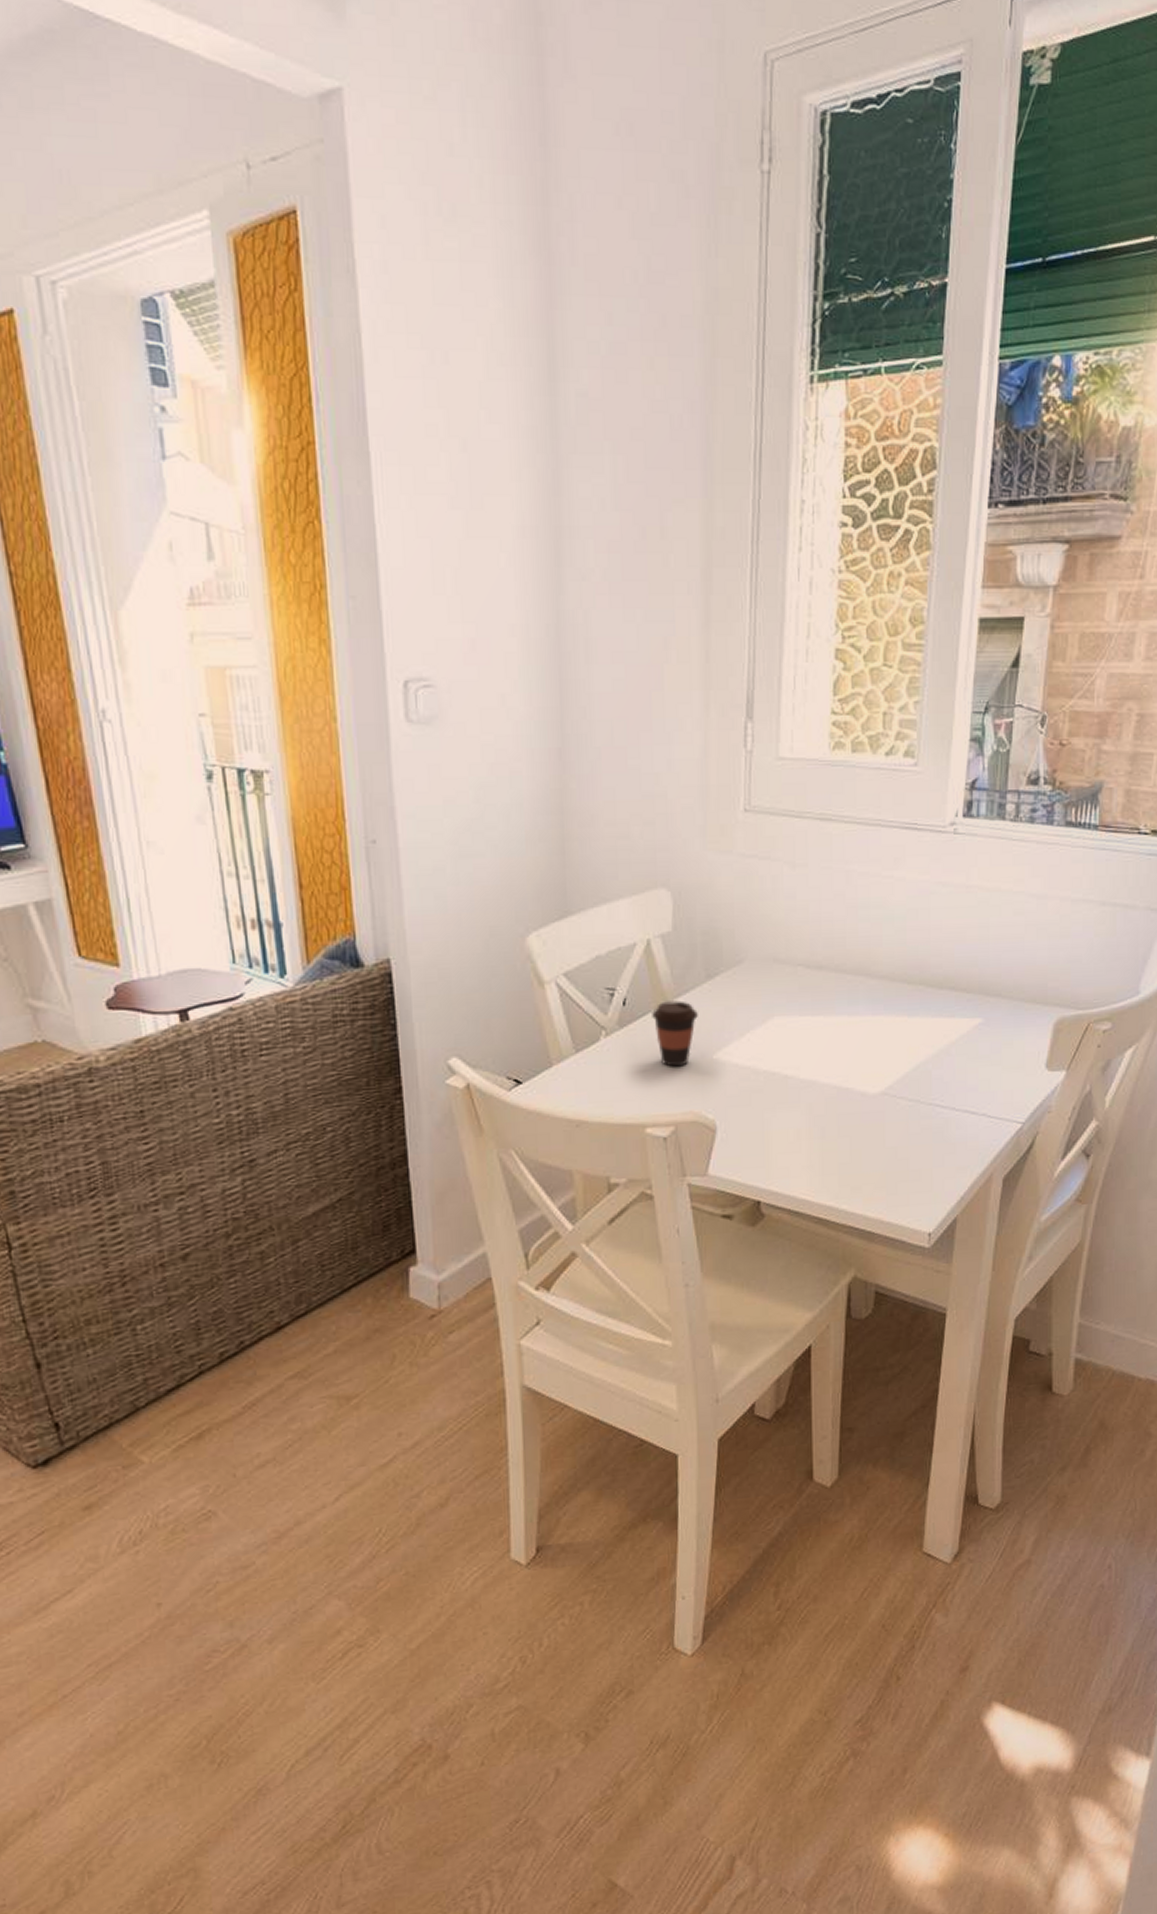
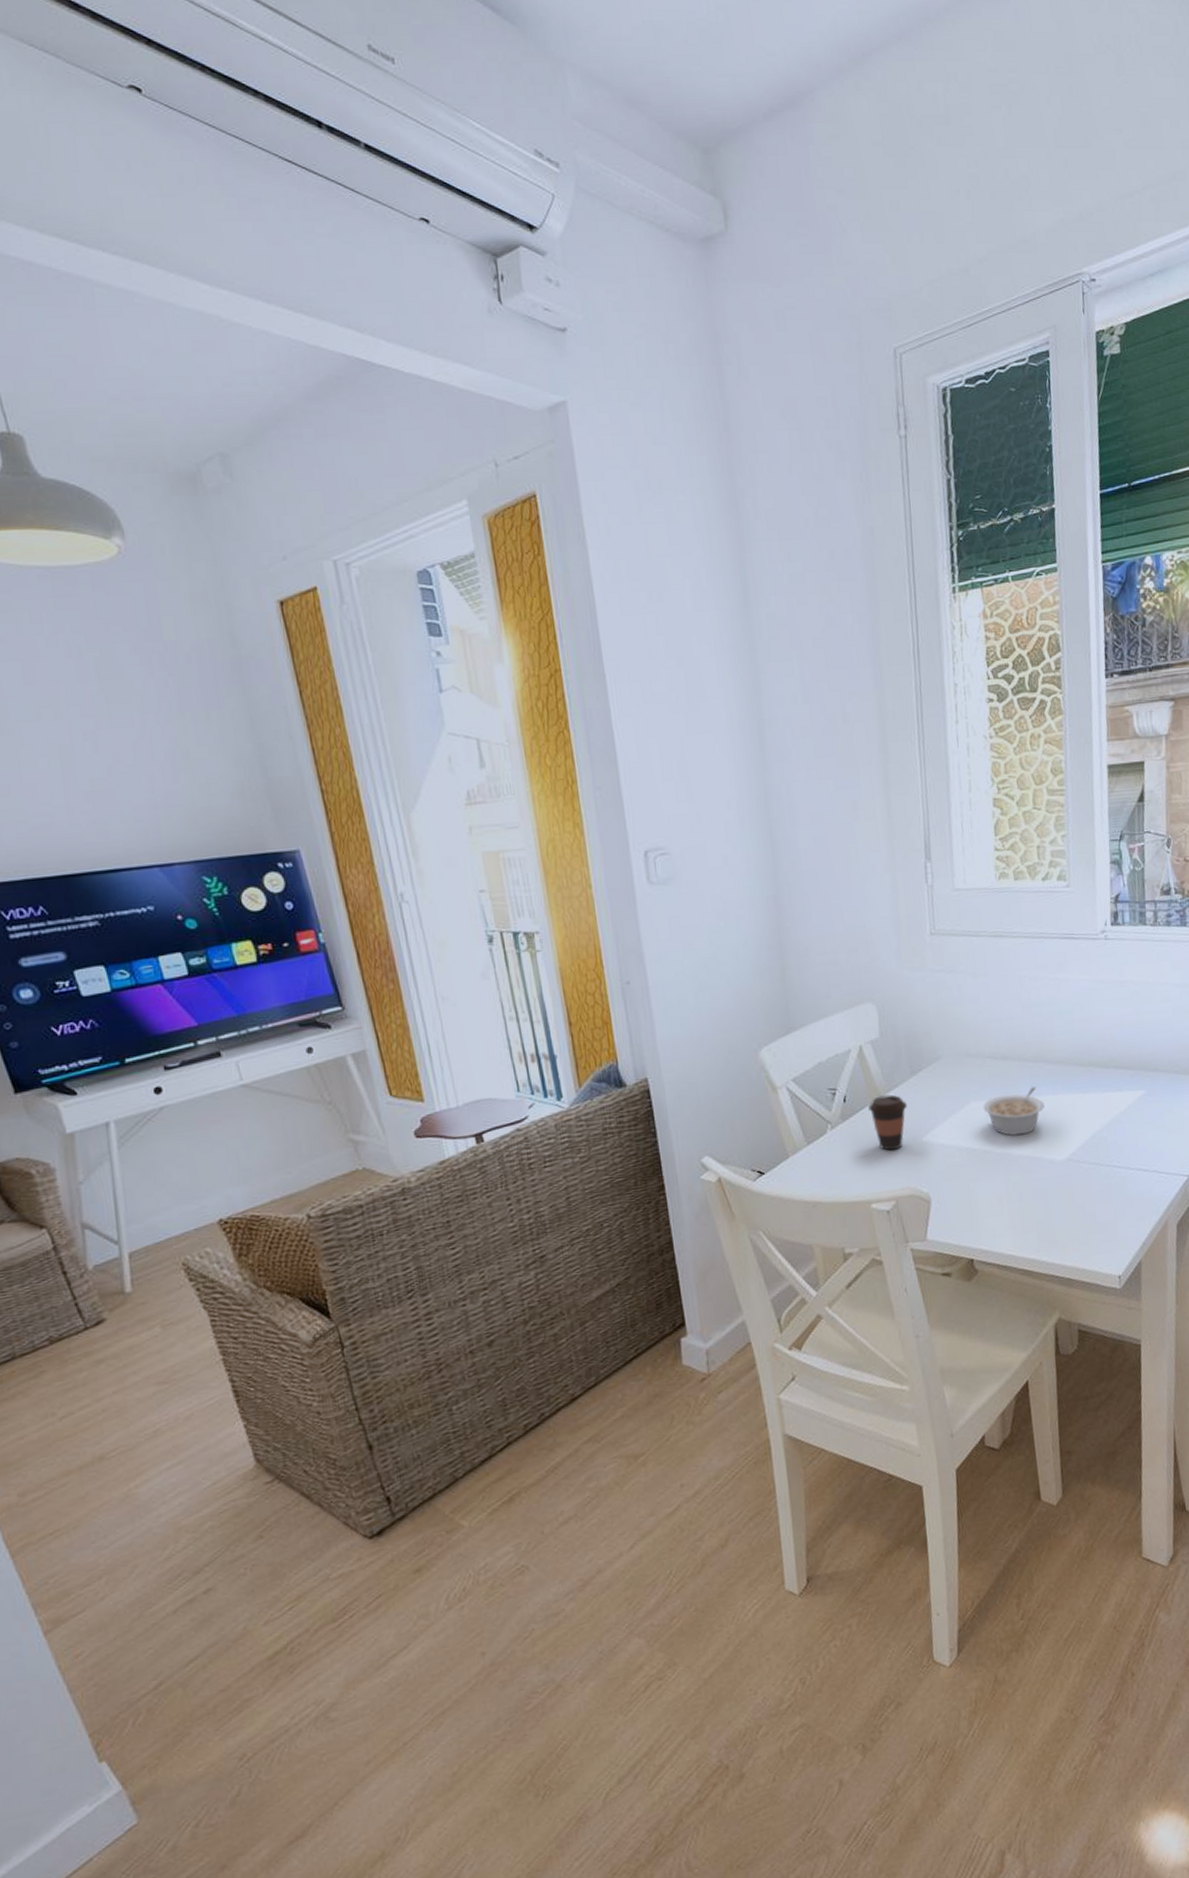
legume: none [788,1004,861,1061] -> present [983,1087,1045,1136]

